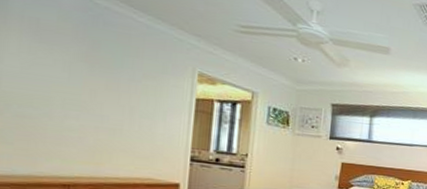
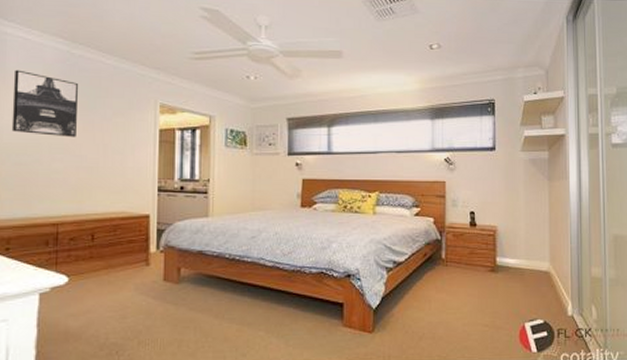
wall art: none [13,10,102,95] -> present [11,69,78,138]

